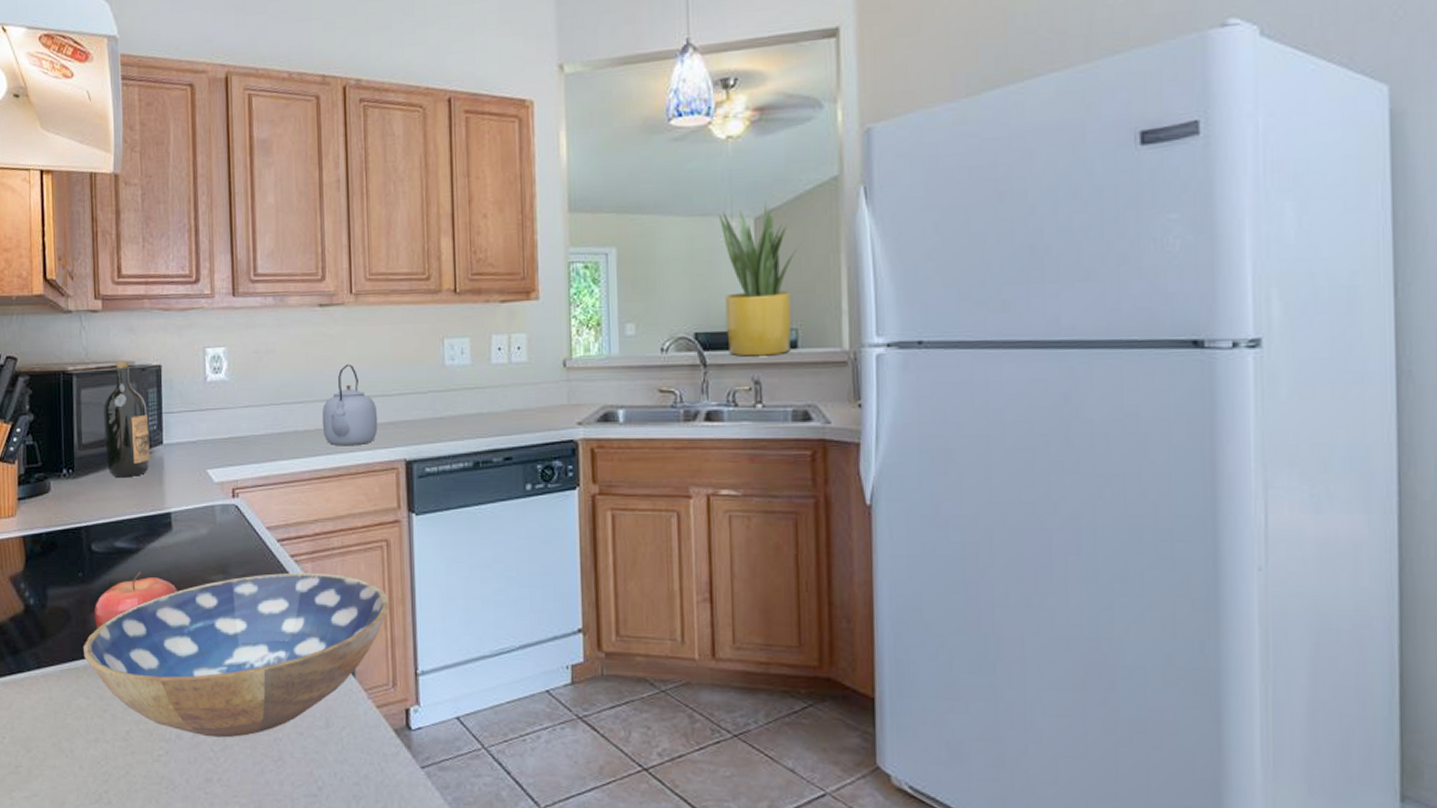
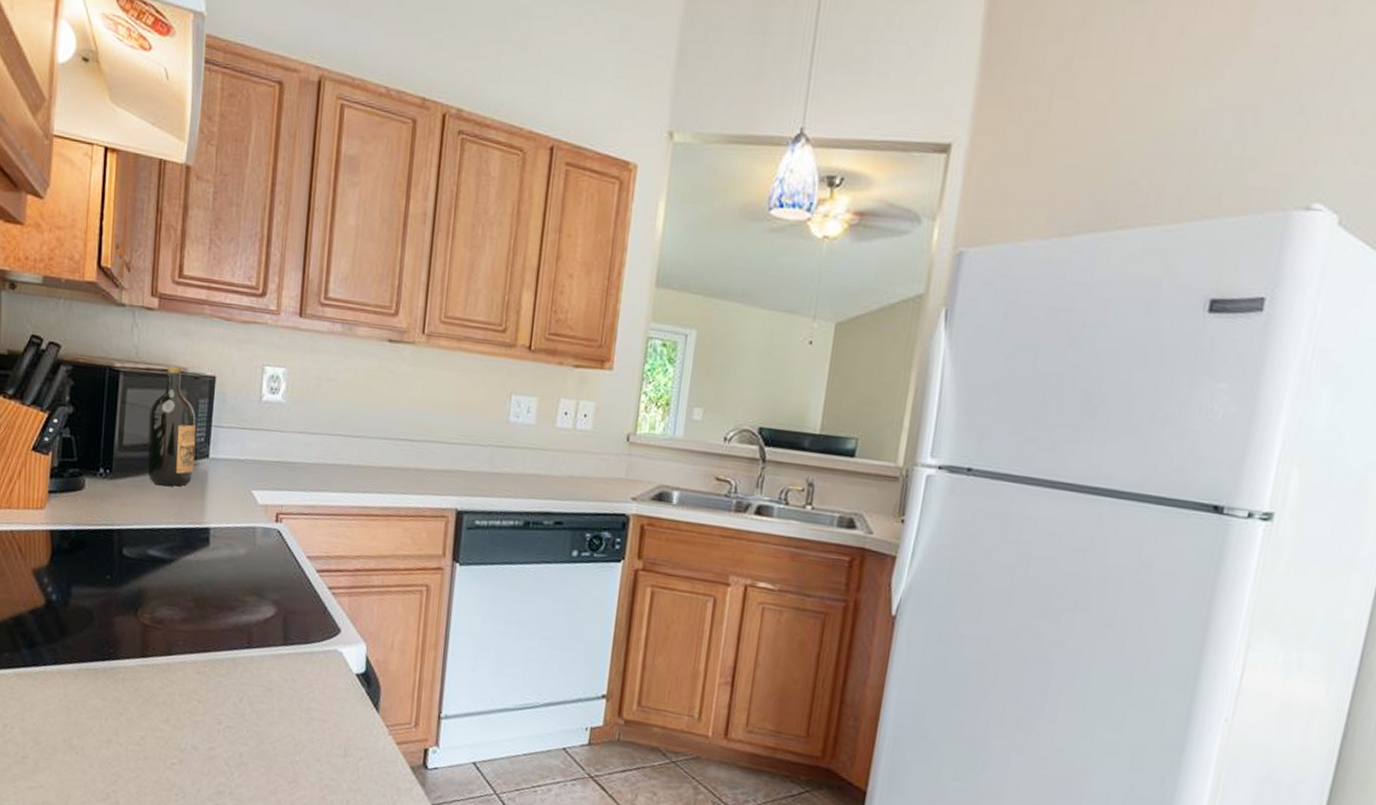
bowl: present [82,572,390,738] -> none [103,601,423,755]
fruit: present [94,572,178,629] -> none [118,582,209,634]
teakettle: present [321,364,378,446] -> none [376,404,435,489]
planter: present [718,201,801,357] -> none [789,307,876,462]

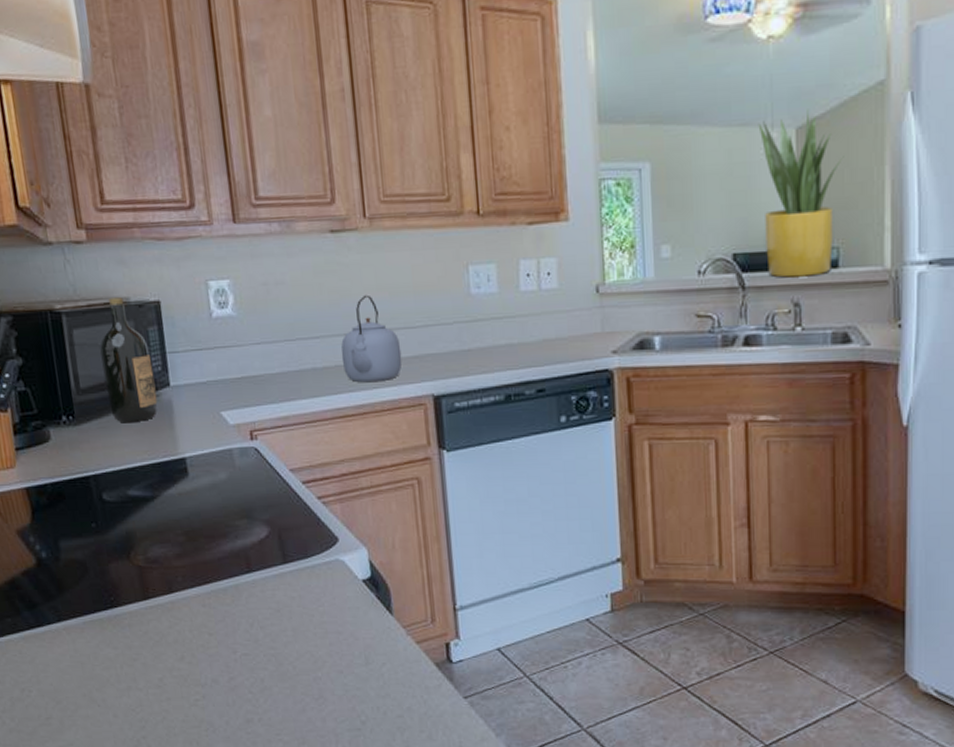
teakettle: none [376,404,435,489] -> present [341,294,402,383]
planter: none [789,307,876,462] -> present [758,109,844,278]

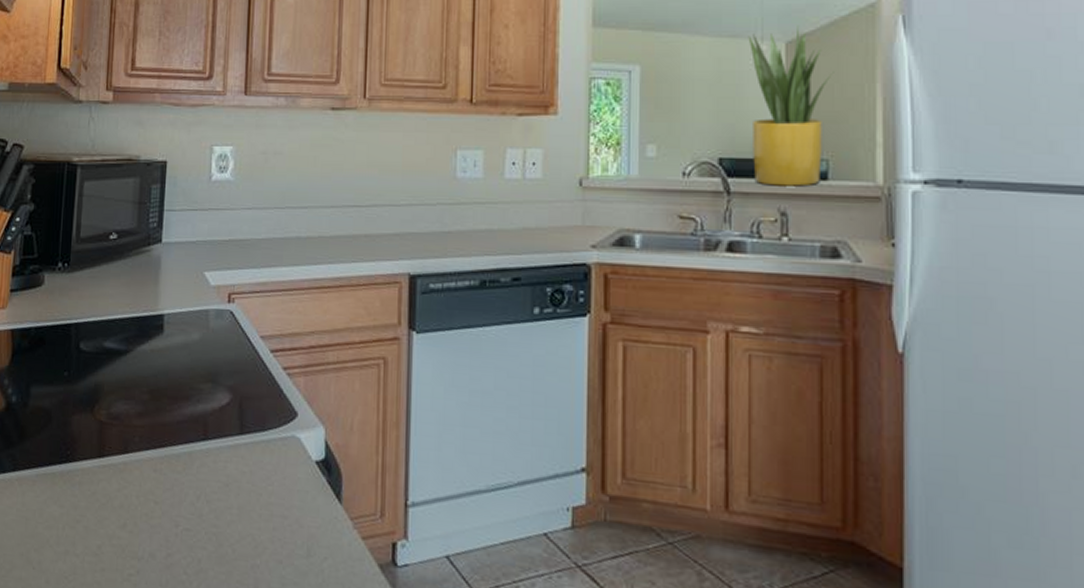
wine bottle: present [100,297,158,423] -> none [103,155,150,275]
teakettle: present [341,294,402,383] -> none [325,170,384,256]

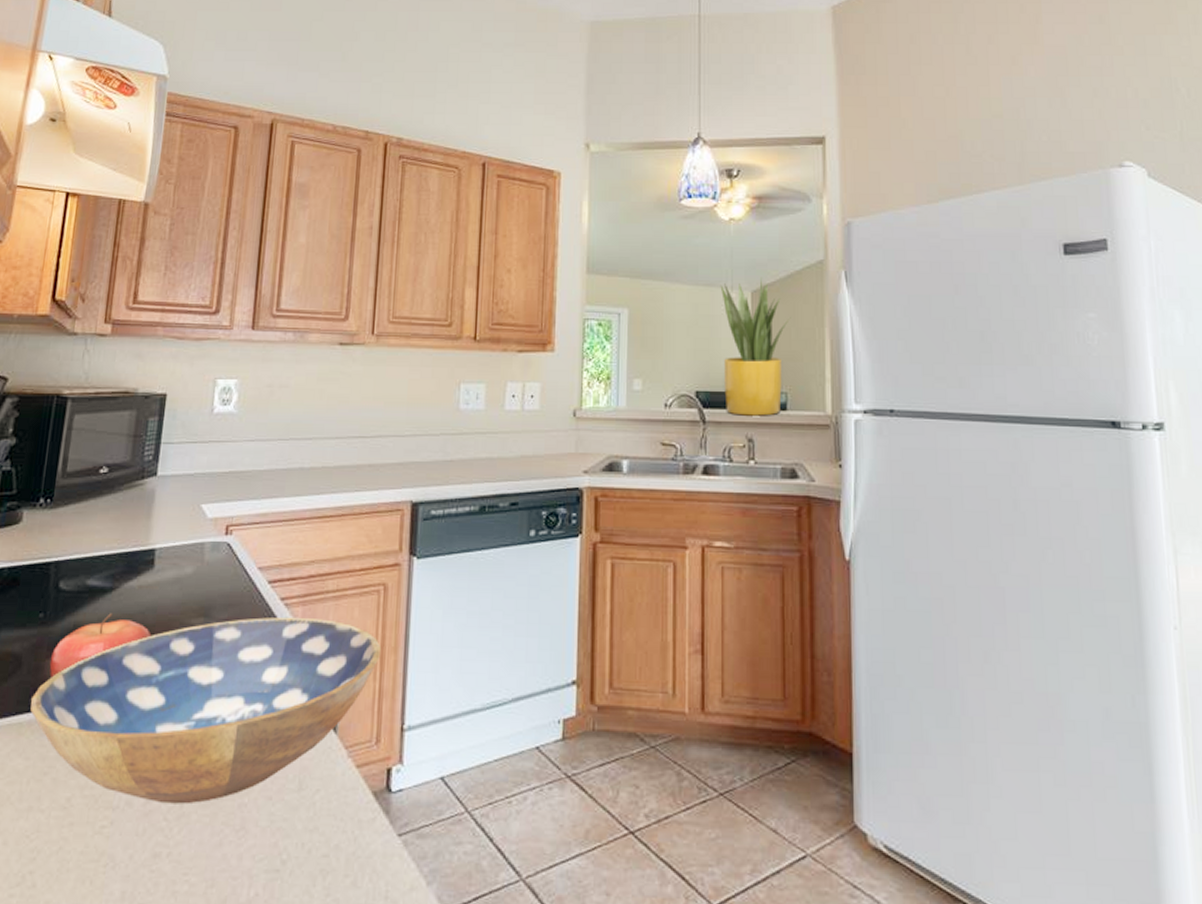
bowl: none [61,386,383,561] -> present [30,617,382,804]
fruit: none [75,375,165,433] -> present [49,613,152,678]

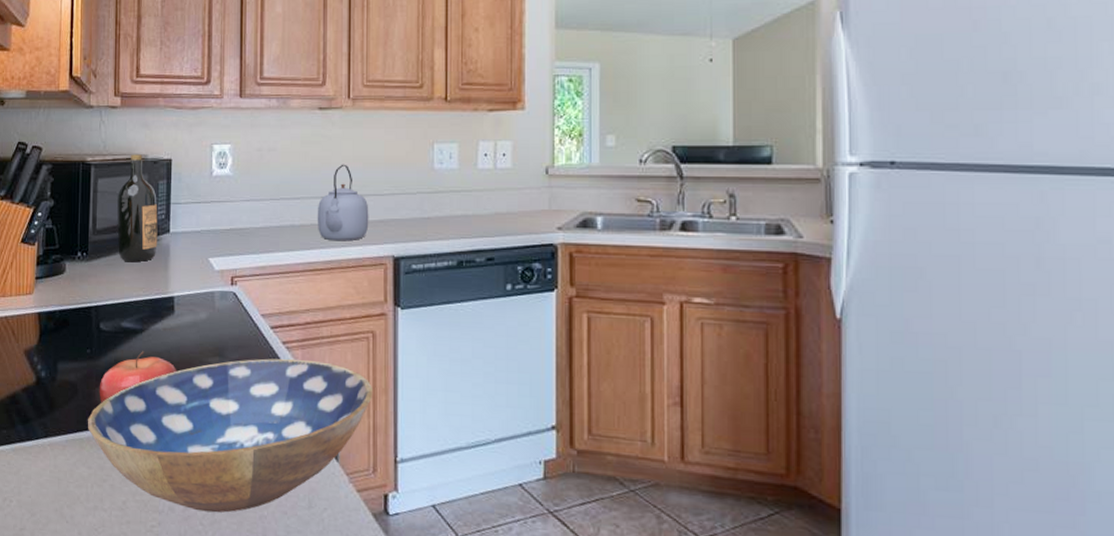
wine bottle: none [91,388,145,510] -> present [117,154,158,262]
teakettle: none [329,402,388,486] -> present [317,164,369,241]
planter: present [720,277,791,416] -> none [698,23,778,170]

